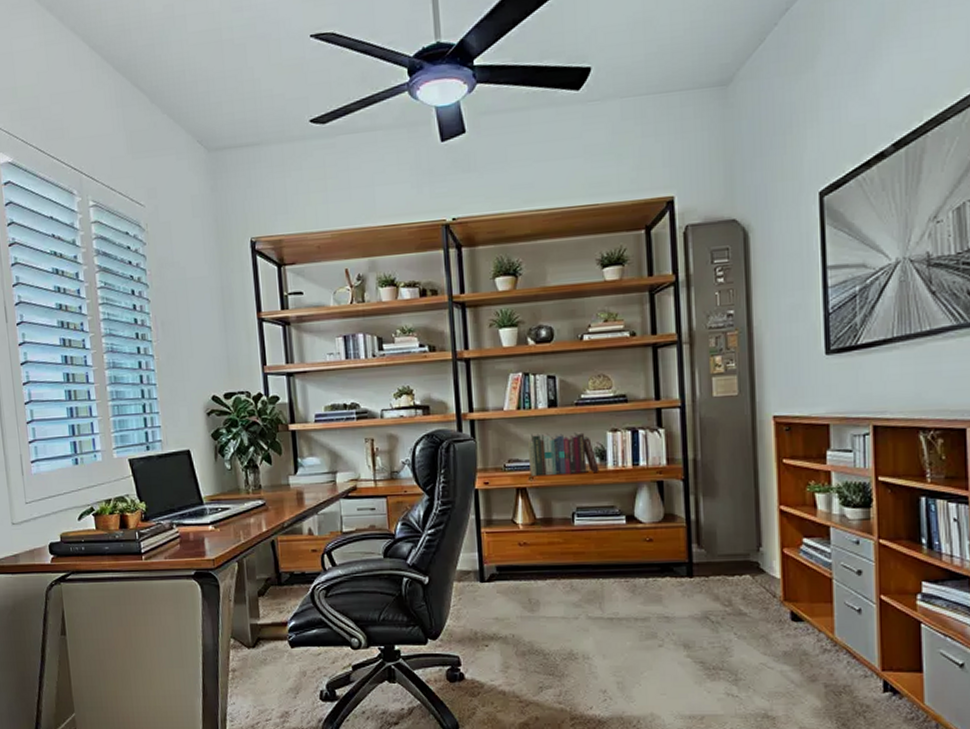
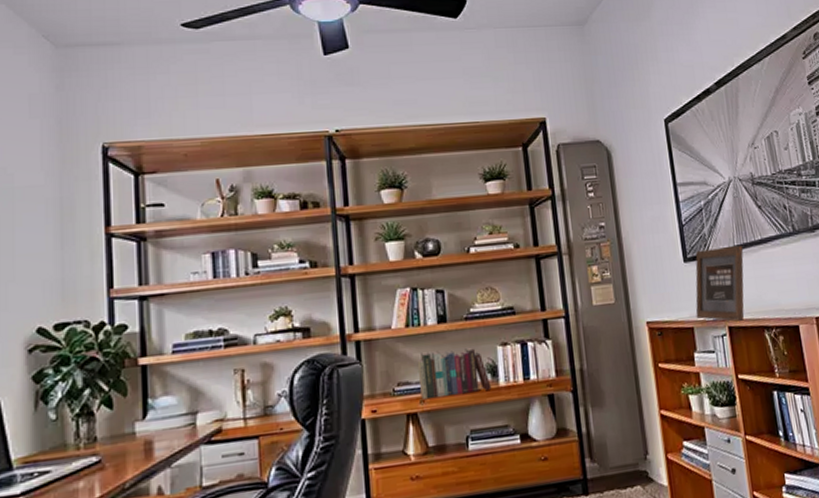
picture frame: none [834,336,905,421] -> present [695,245,745,322]

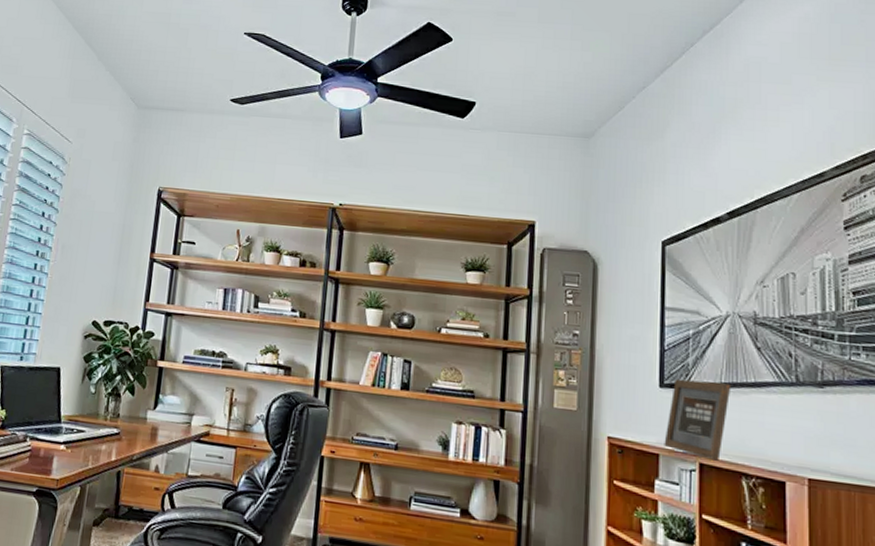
books: present [417,347,492,400] -> none [375,412,441,461]

